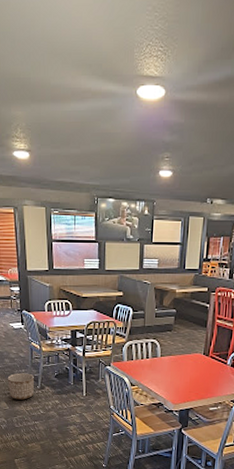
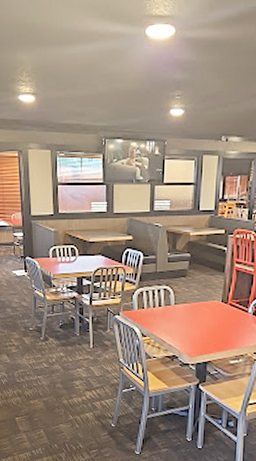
planter: present [7,373,34,400] -> none [9,323,37,352]

